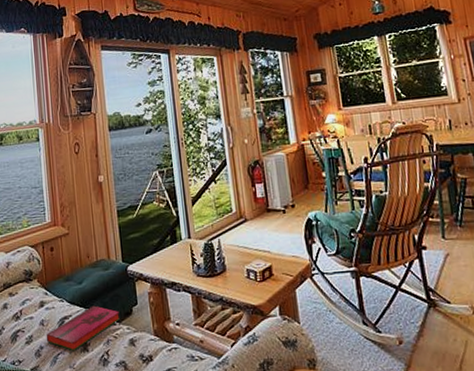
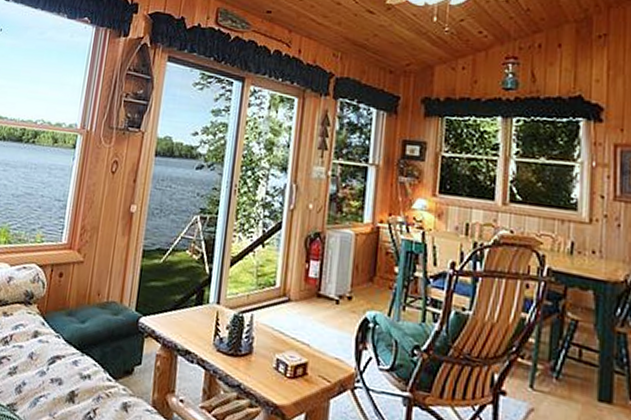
hardback book: present [46,305,120,352] -> none [31,351,119,398]

